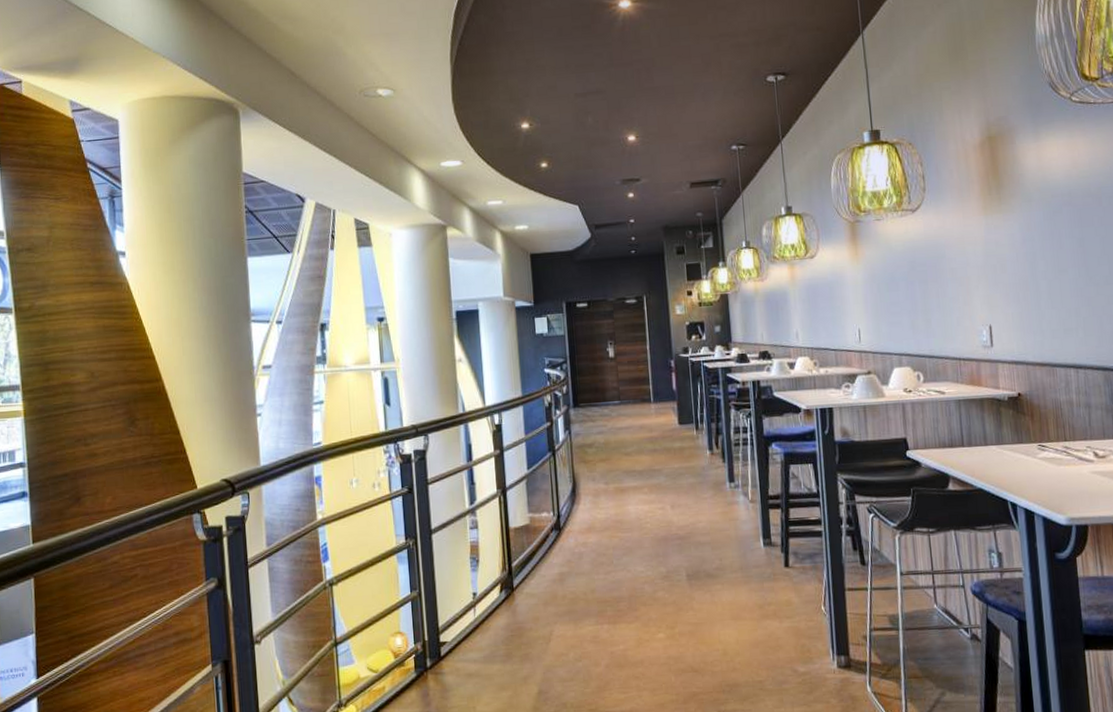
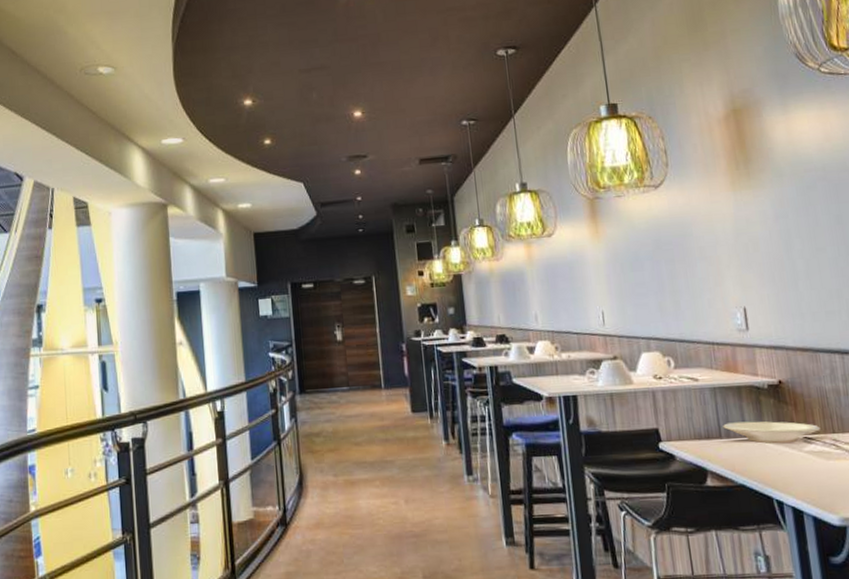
saucer: none [965,430,1054,452] -> present [723,421,821,444]

